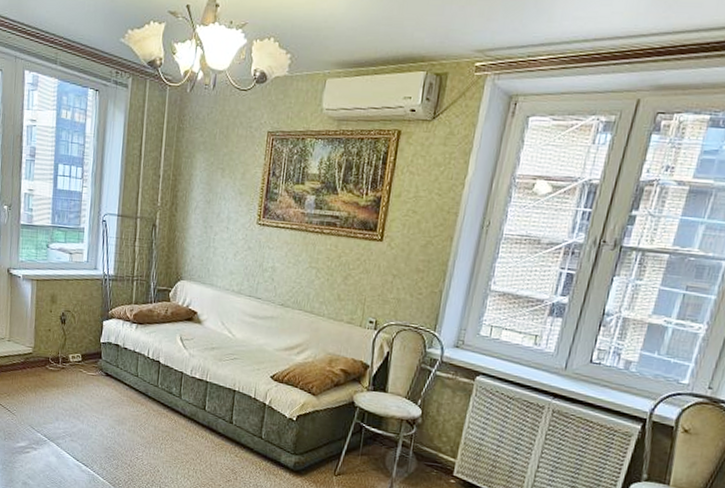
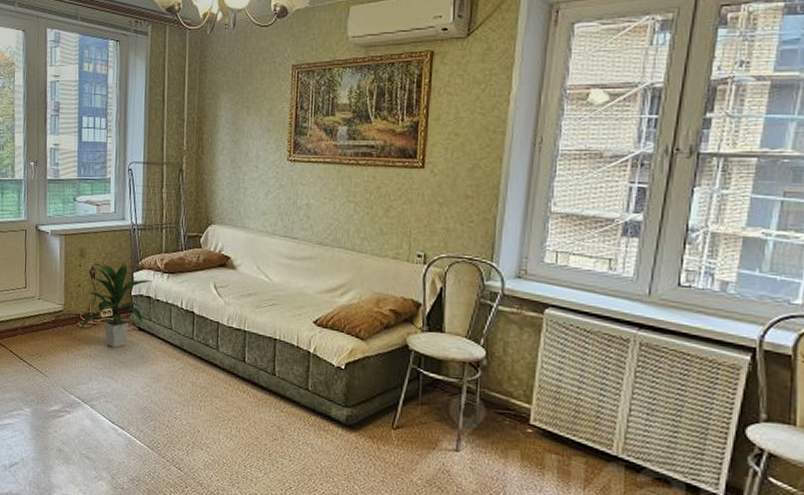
indoor plant: none [47,310,122,392] -> present [78,262,153,348]

